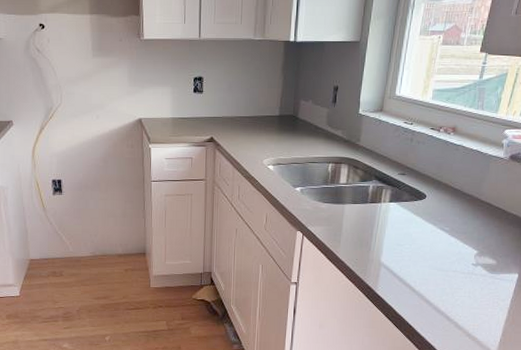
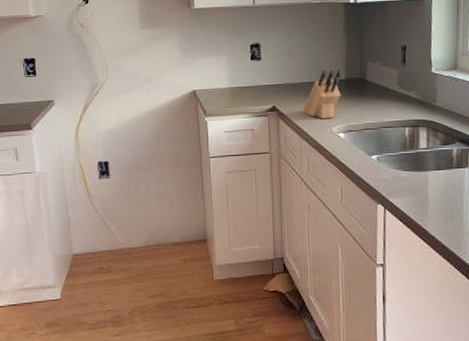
knife block: none [238,105,277,152] -> present [303,69,342,119]

